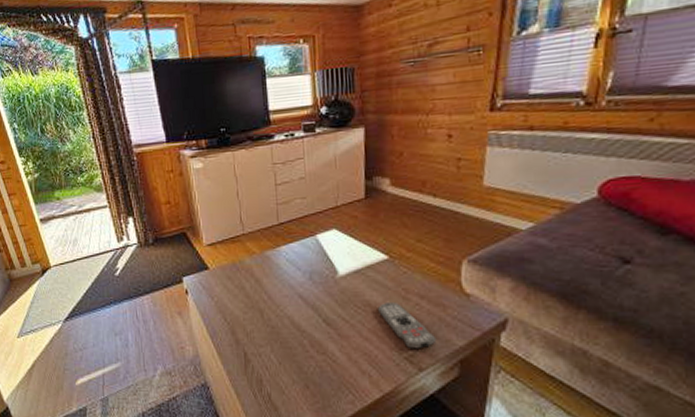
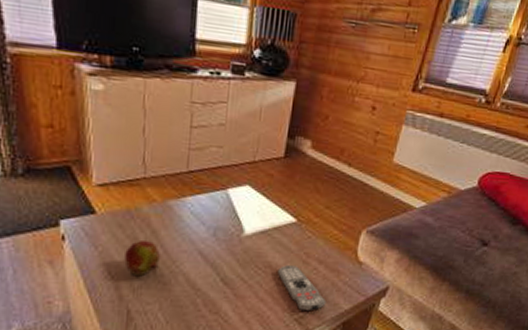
fruit: none [236,289,266,320] -> present [124,241,160,275]

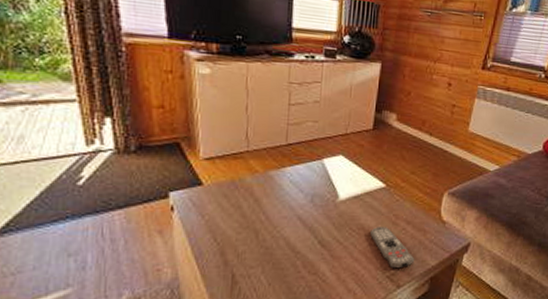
fruit: present [124,241,160,275] -> none [229,209,262,241]

